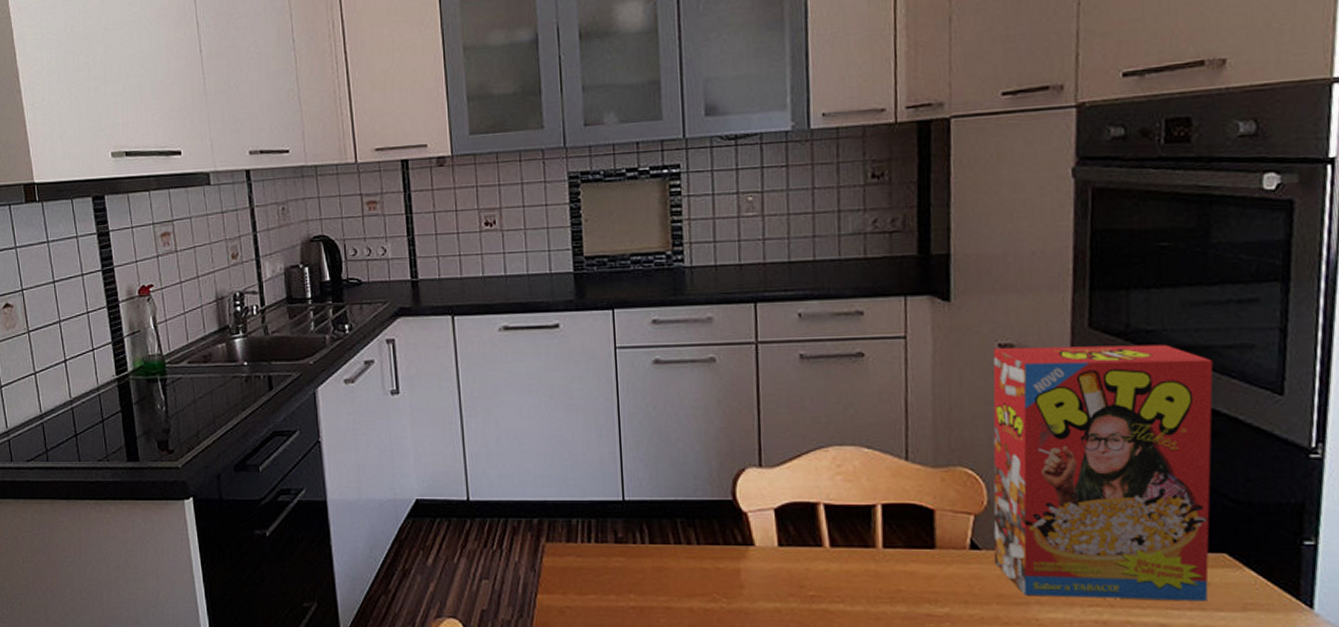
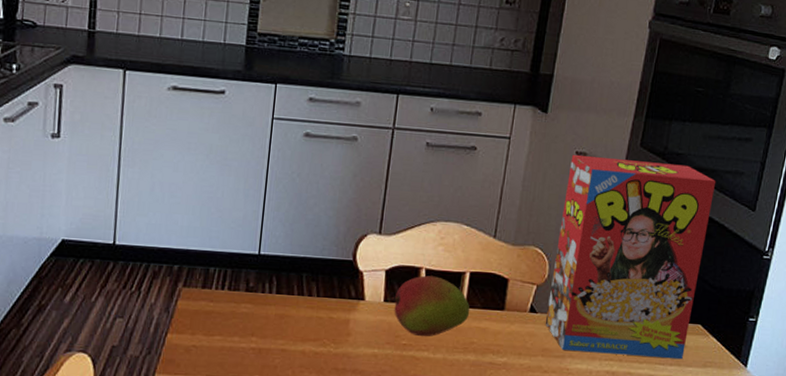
fruit: none [784,512,890,586] -> present [389,275,470,337]

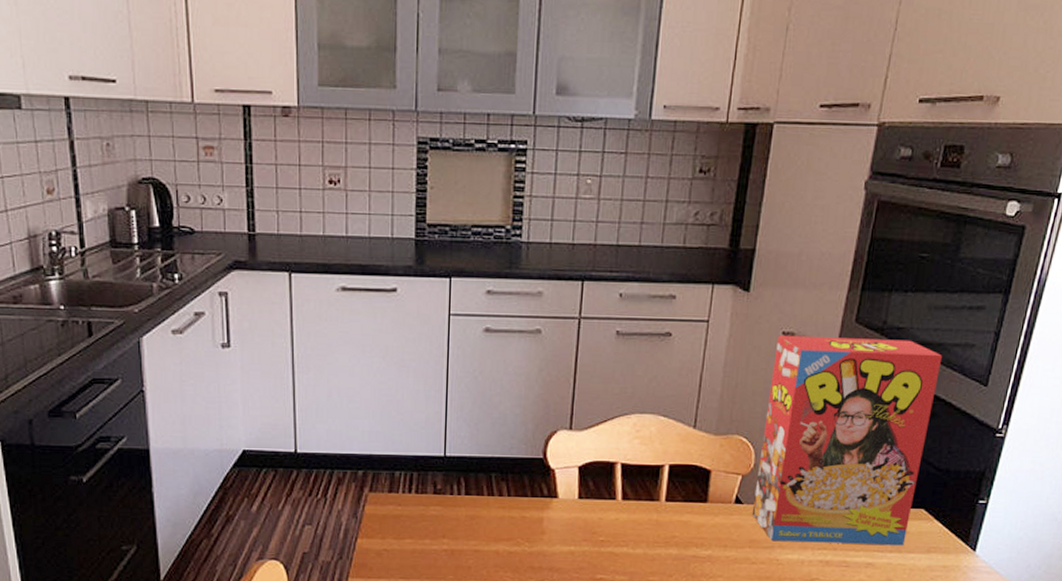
fruit: present [389,275,470,337] -> none [583,470,671,533]

